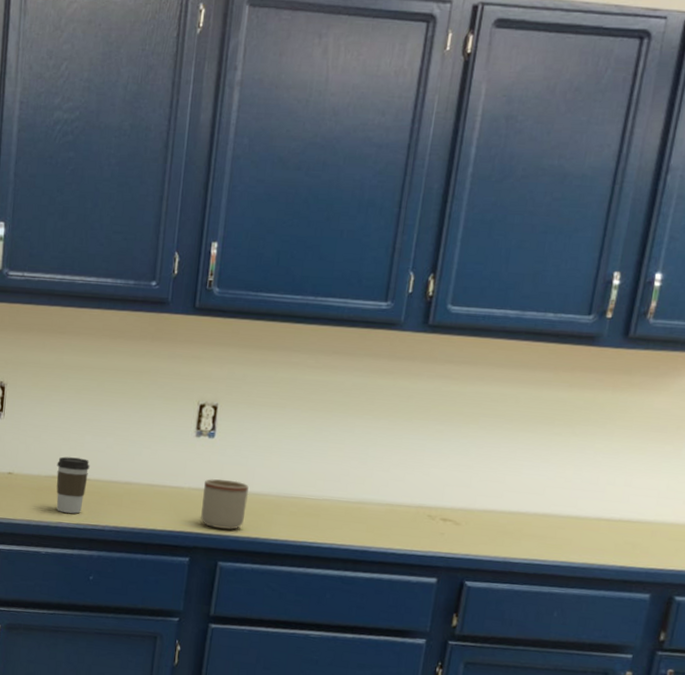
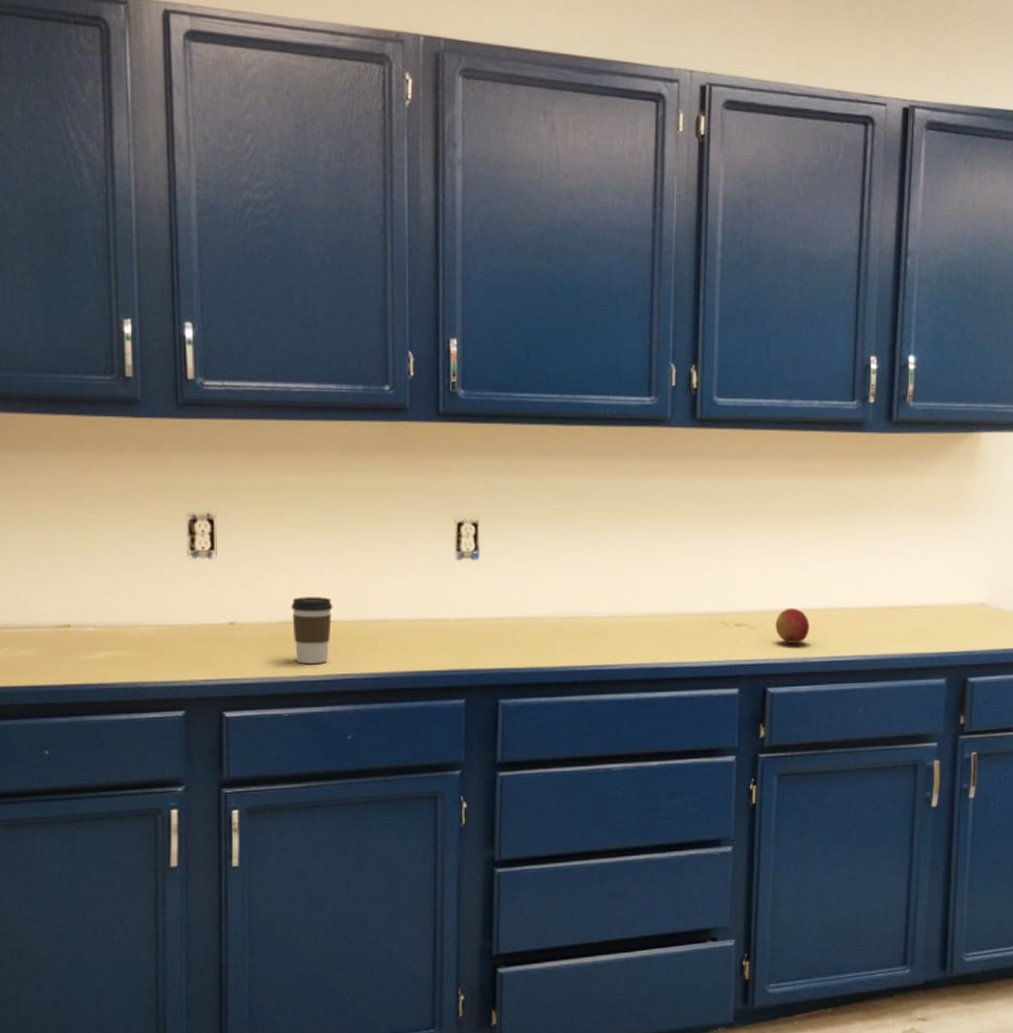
mug: present [201,479,249,530] -> none [473,605,525,661]
apple: none [480,509,515,543] -> present [775,608,809,643]

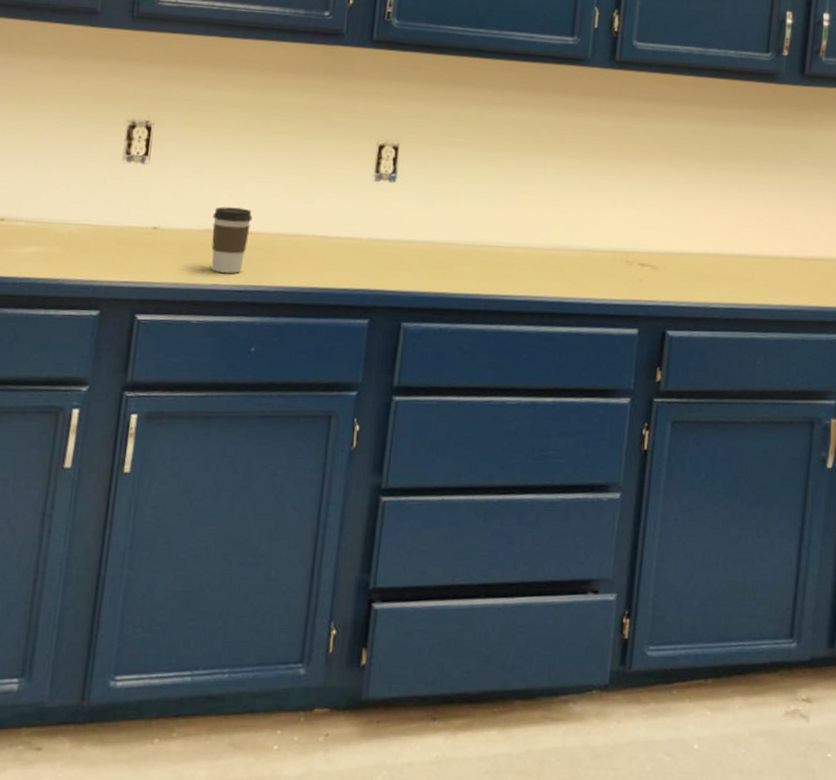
apple: present [775,608,809,643] -> none [678,251,713,288]

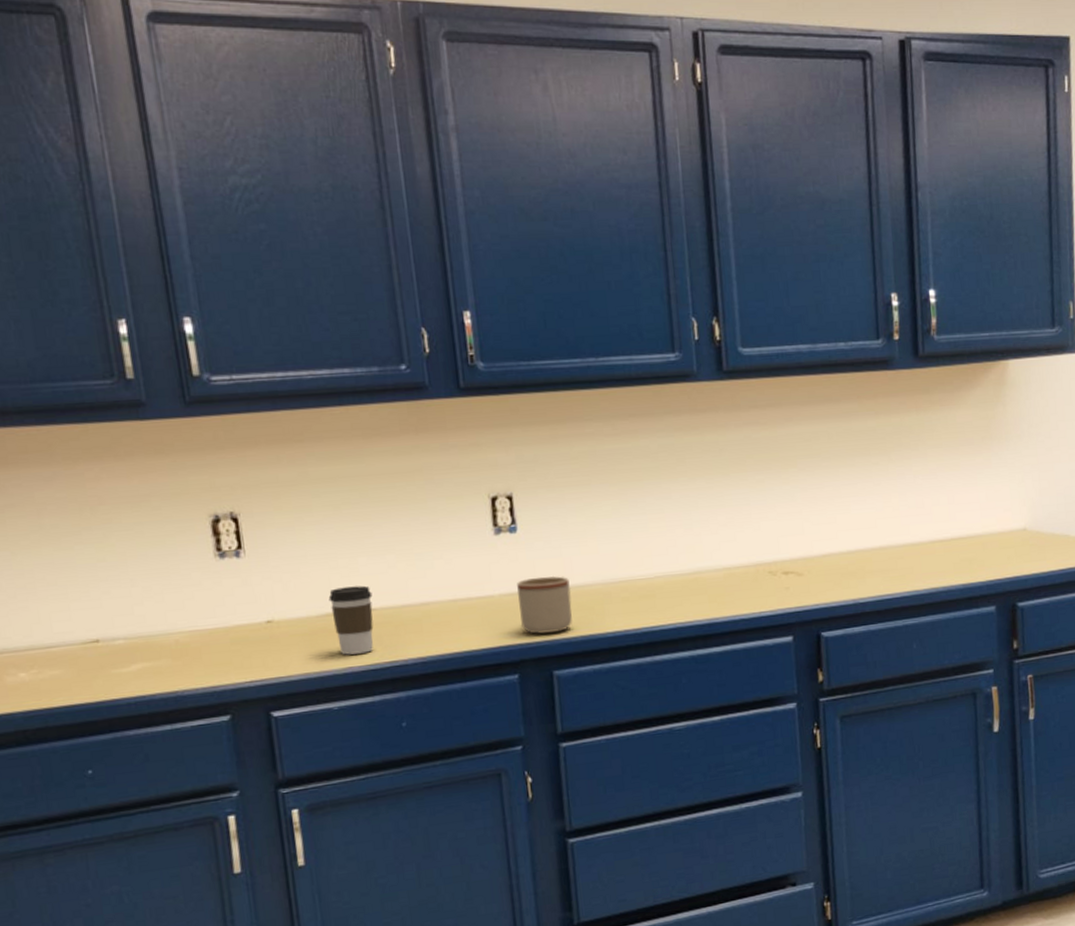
mug: none [381,227,435,285] -> present [517,575,573,634]

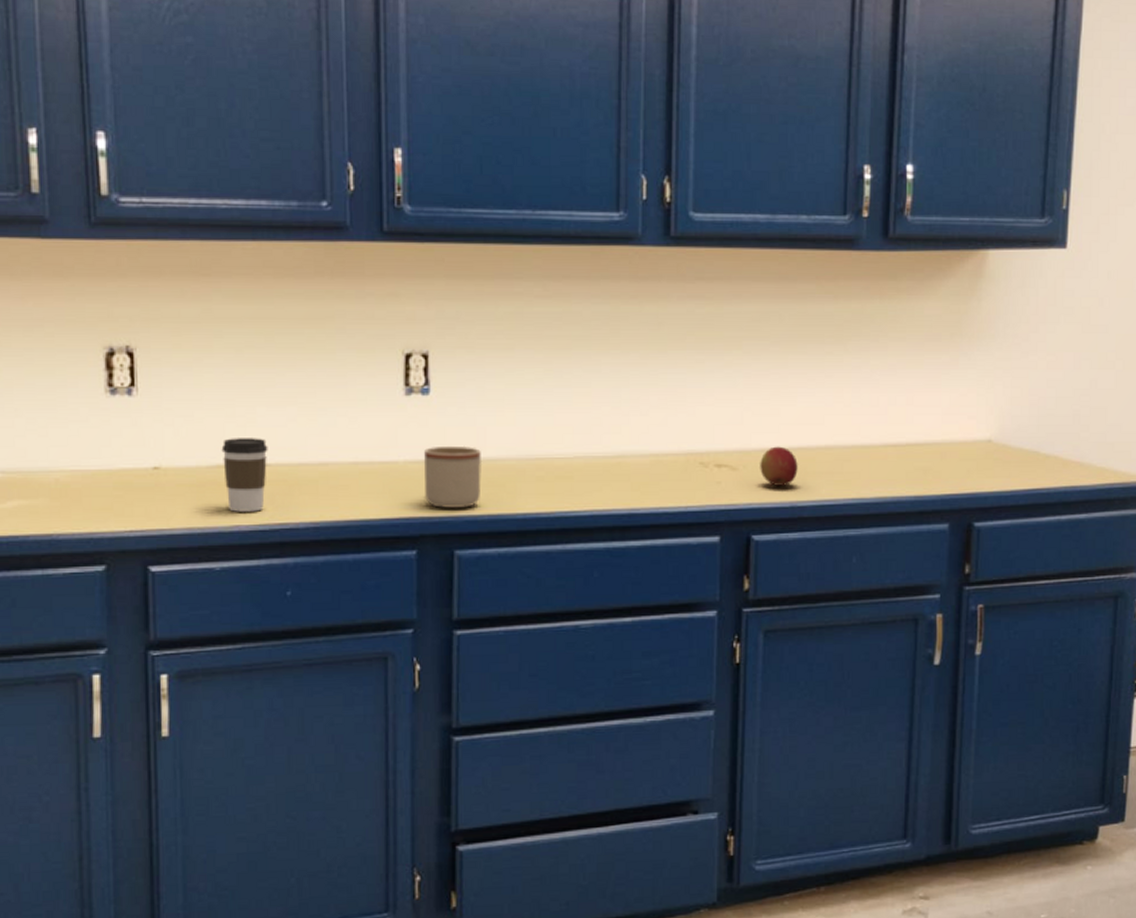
apple: none [822,550,857,587] -> present [760,446,798,486]

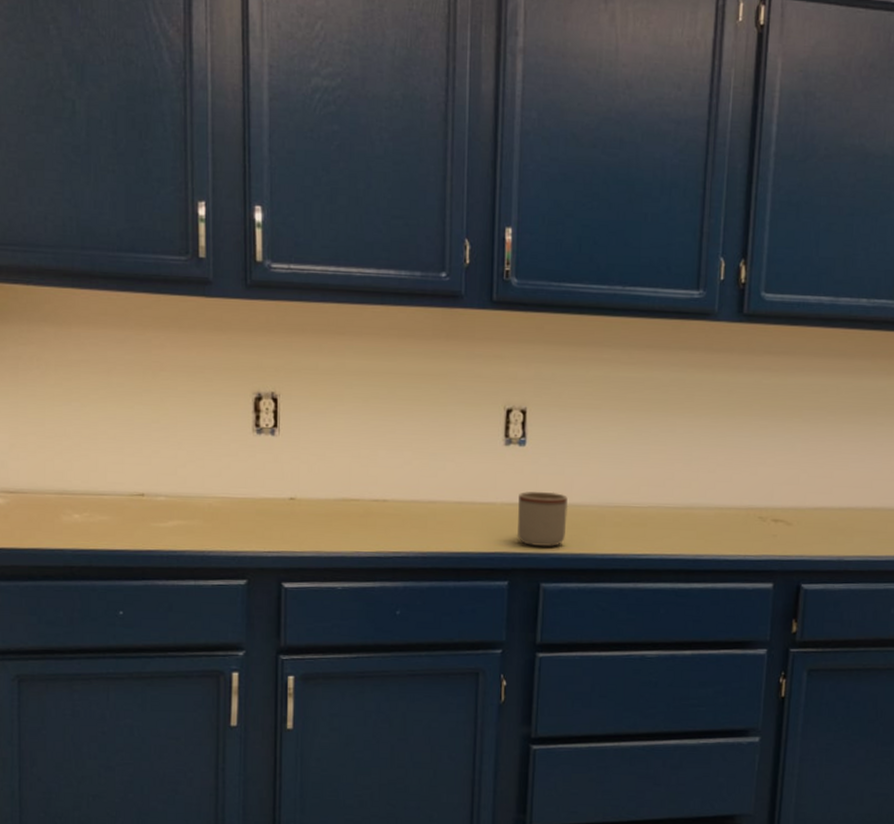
coffee cup: present [221,438,268,512] -> none [347,476,386,541]
apple: present [760,446,798,486] -> none [812,505,846,541]

